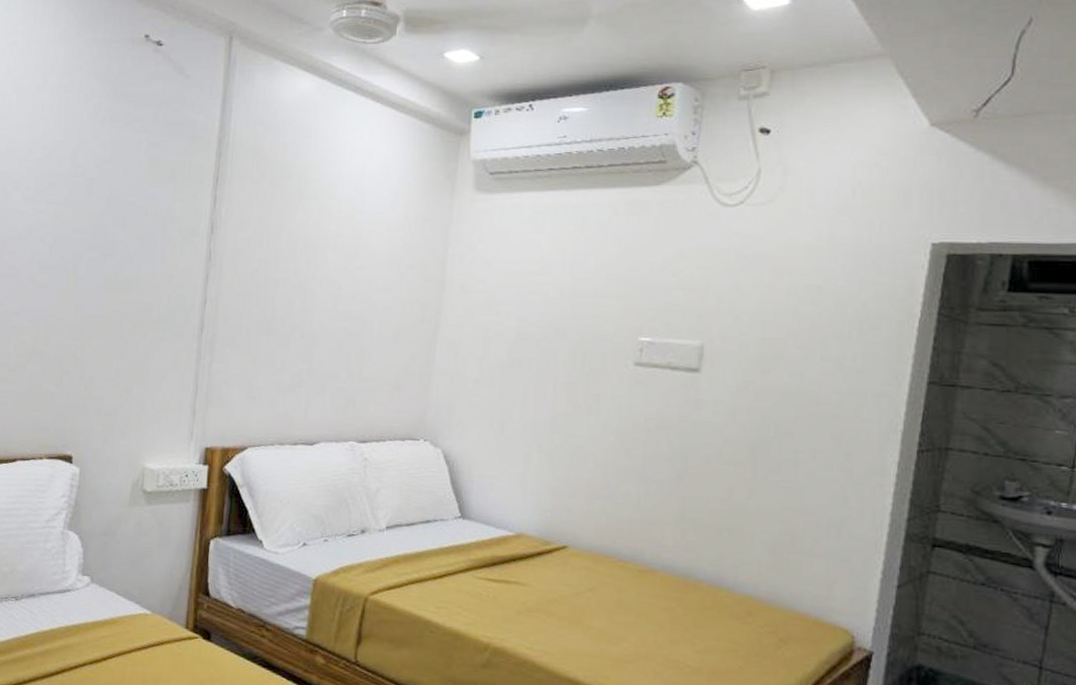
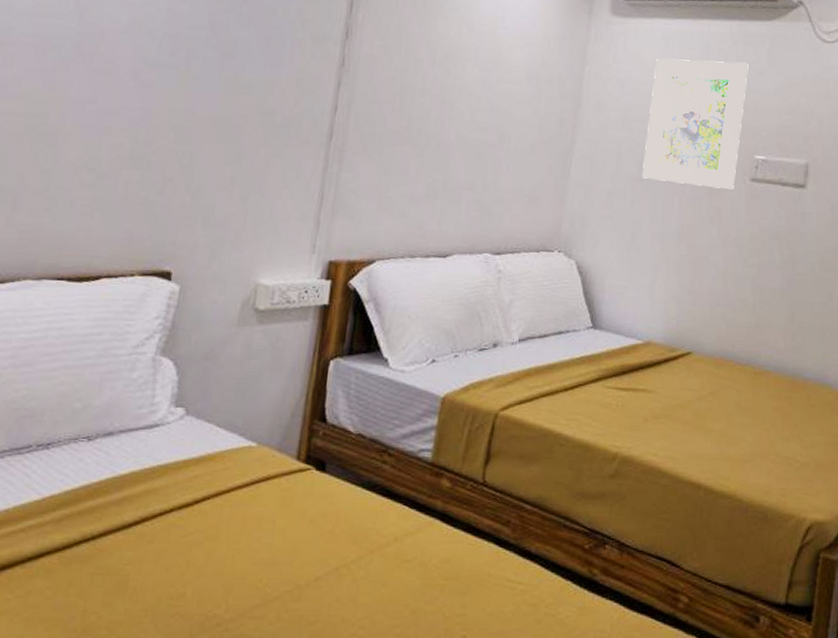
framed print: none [511,234,632,376] -> present [642,59,749,190]

